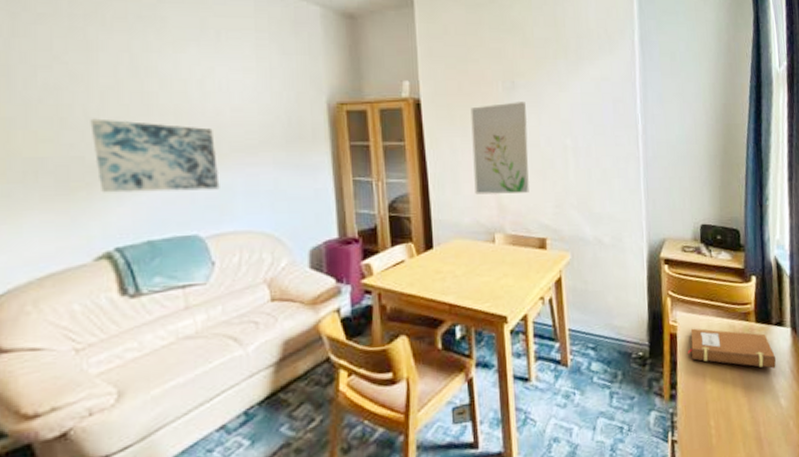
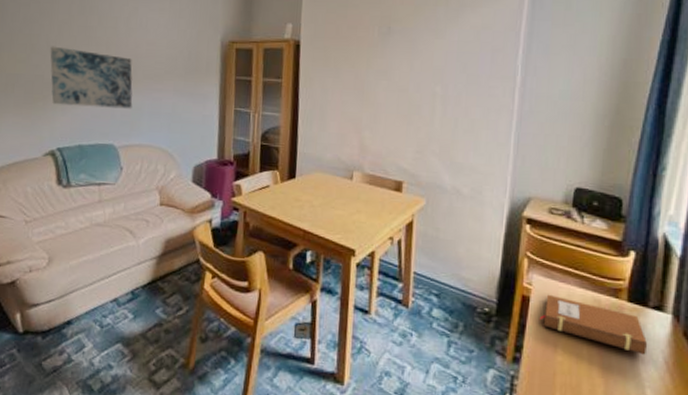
wall art: present [470,102,529,195] -> none [340,47,399,136]

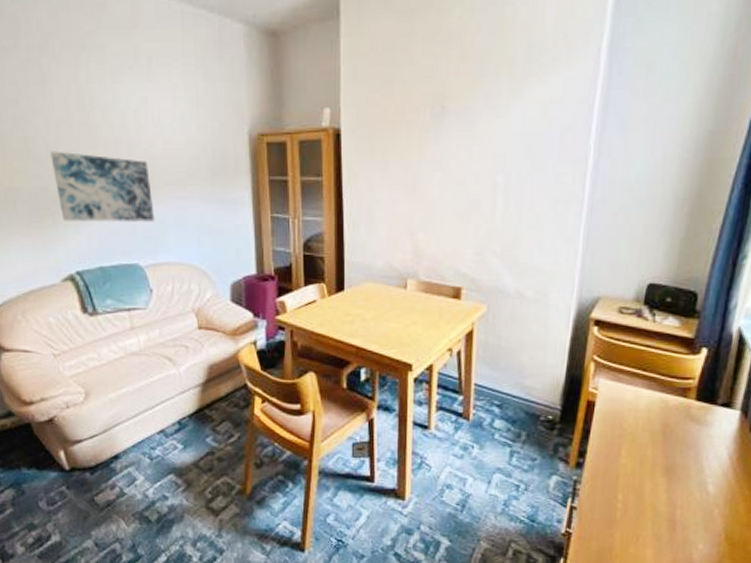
notebook: present [539,294,647,355] -> none [604,398,713,452]

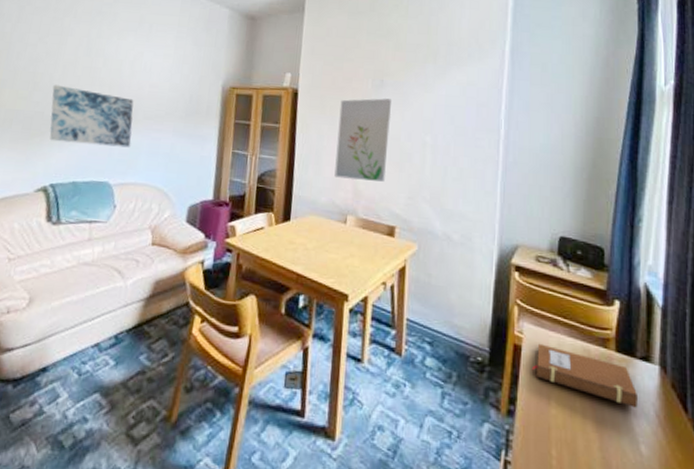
wall art: none [390,131,455,237] -> present [334,98,391,182]
notebook: none [604,398,713,452] -> present [531,343,637,408]

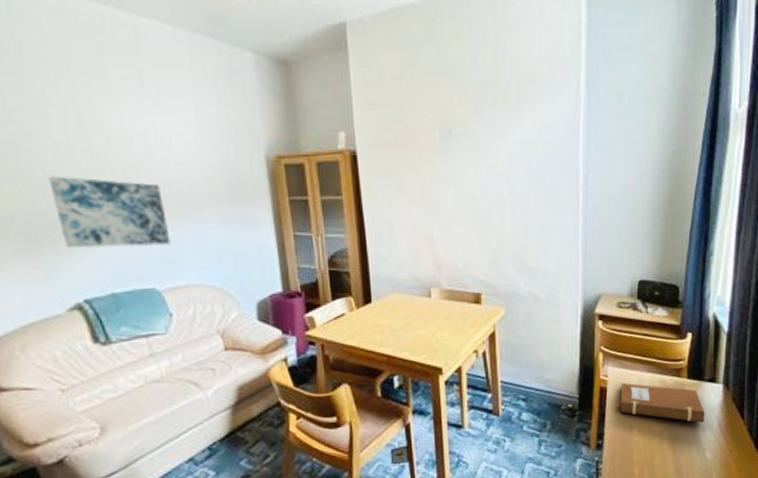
wall art: present [334,98,391,182] -> none [407,152,465,249]

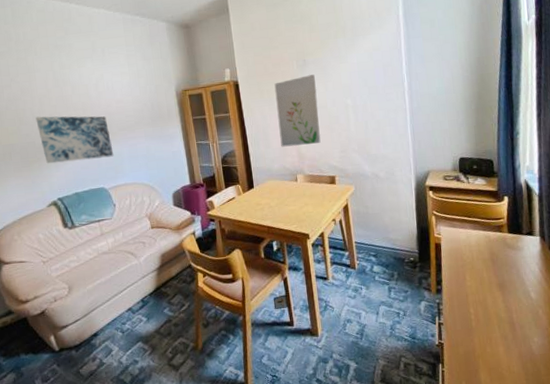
wall art: none [407,152,465,249] -> present [274,74,321,147]
notebook: present [616,382,704,423] -> none [449,239,527,269]

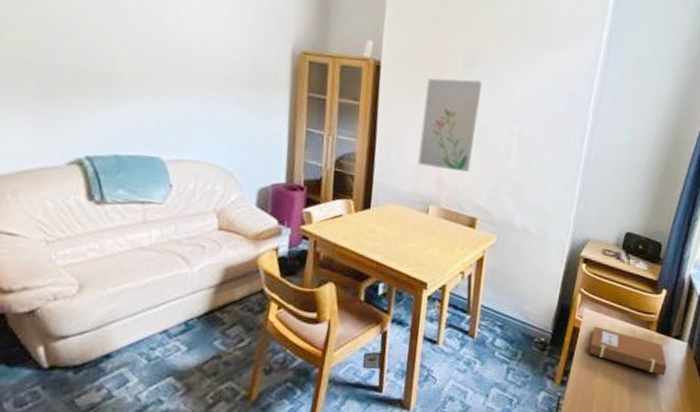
wall art: present [36,116,114,164] -> none [71,28,184,118]
notebook: none [449,239,527,269] -> present [585,326,667,376]

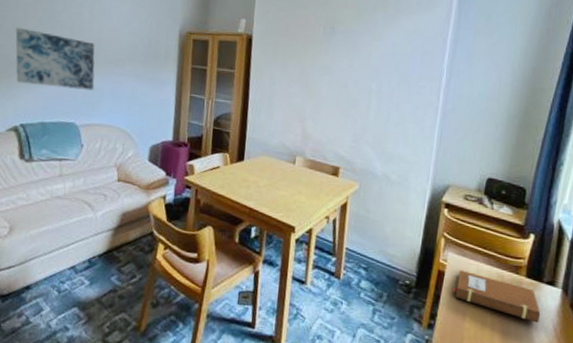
wall art: none [71,28,184,118] -> present [15,27,95,91]
wall art: present [418,78,482,172] -> none [285,45,341,126]

